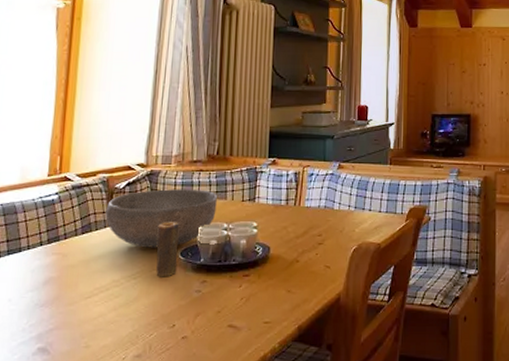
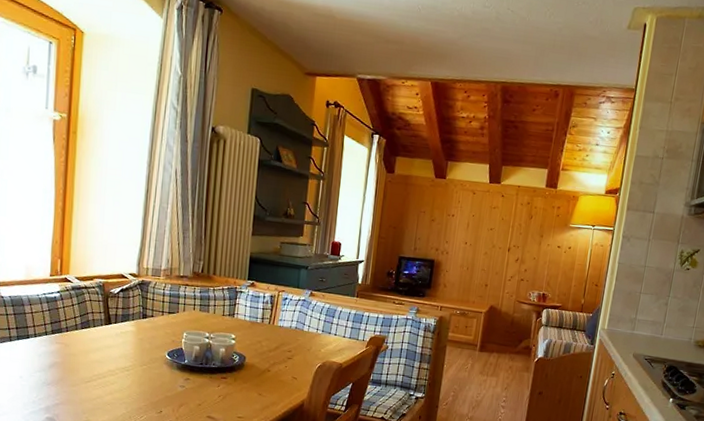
bowl: present [105,189,217,248] -> none [102,298,201,347]
candle: present [156,222,179,277] -> none [146,326,166,372]

